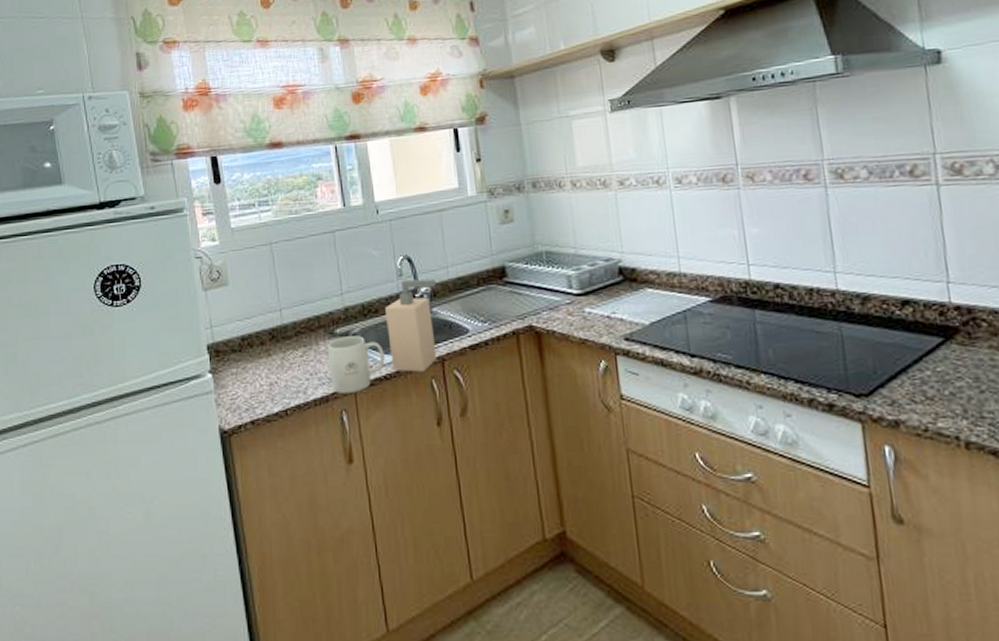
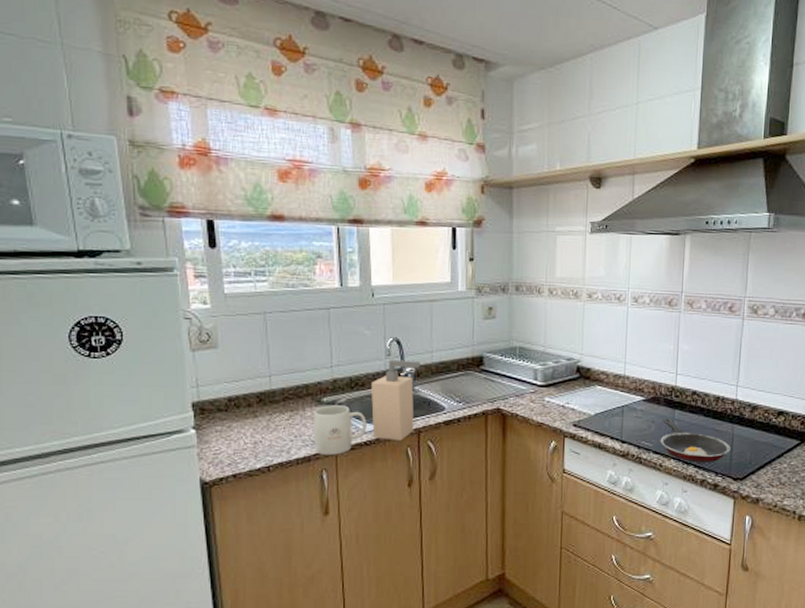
frying pan: none [739,321,842,377] -> present [660,418,731,463]

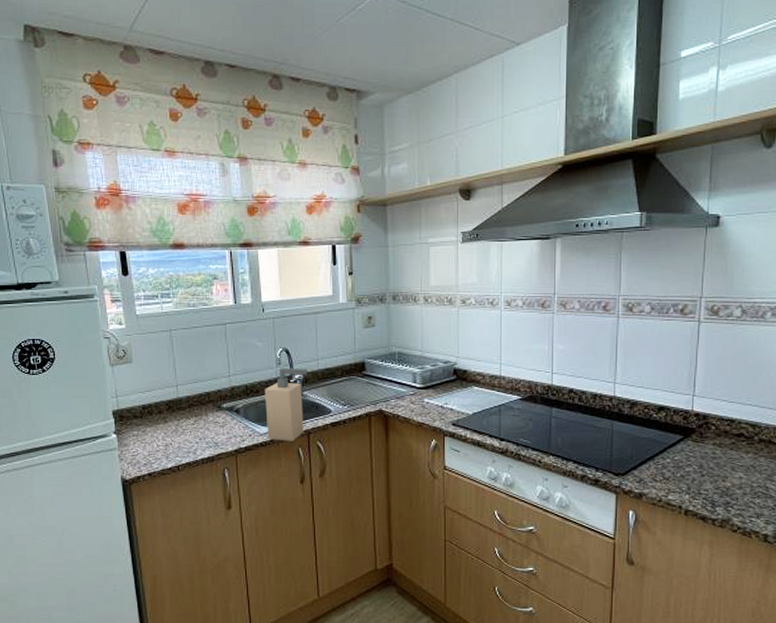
mug: present [312,405,367,455] -> none [214,410,262,455]
frying pan: present [660,418,731,463] -> none [538,416,610,459]

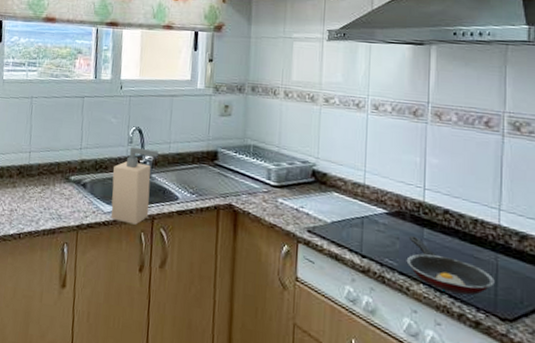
frying pan: none [538,416,610,459] -> present [406,236,495,296]

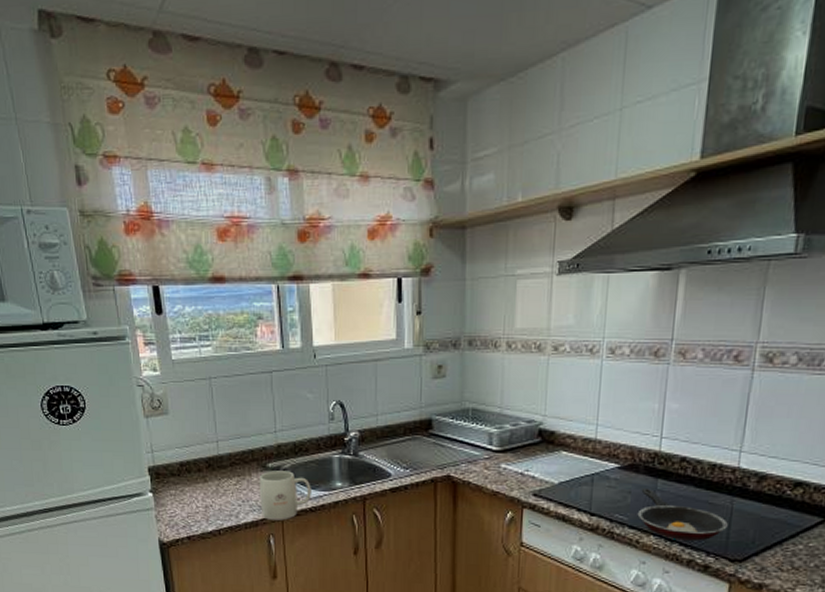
mug: none [59,183,107,231] -> present [259,470,311,520]
soap dispenser: present [111,146,159,225] -> none [316,424,365,508]

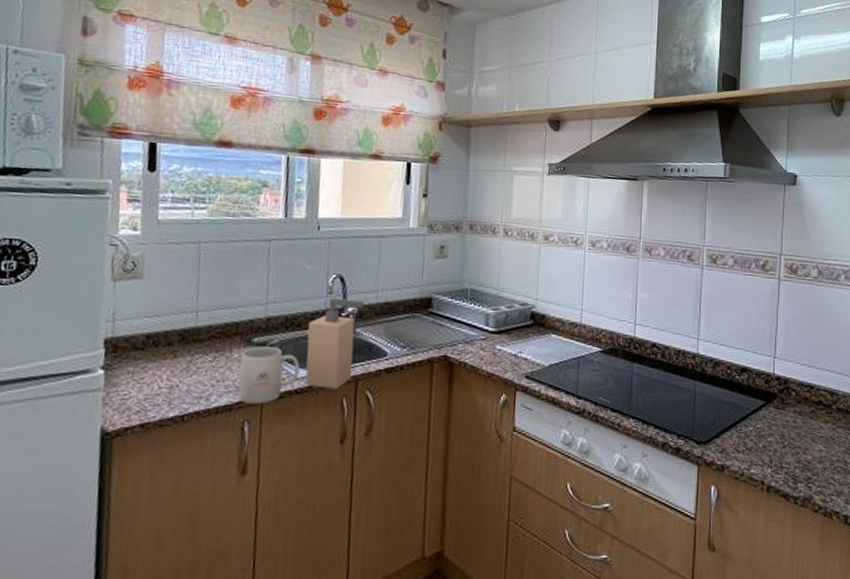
soap dispenser: none [316,424,365,508] -> present [305,298,364,389]
frying pan: present [637,488,728,541] -> none [618,372,693,424]

